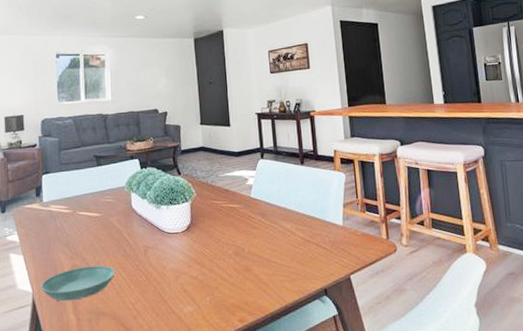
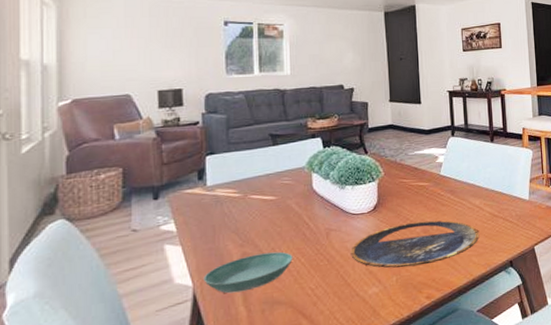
plate: none [166,242,292,289] -> present [351,220,480,268]

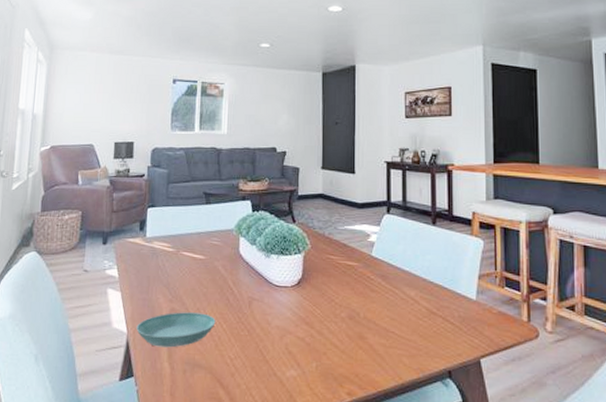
plate: present [351,220,480,268] -> none [271,305,413,356]

